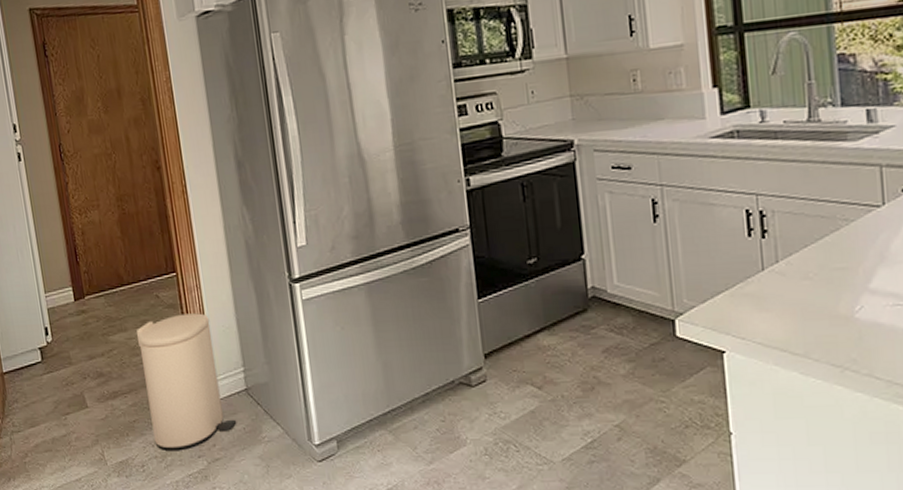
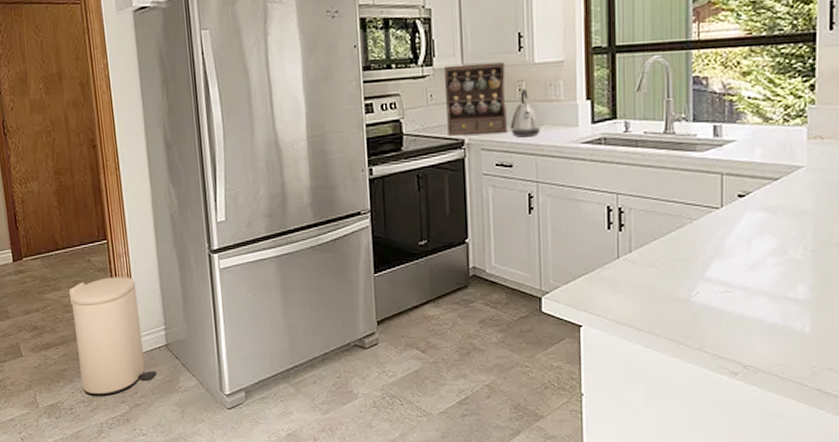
spice rack: none [544,49,623,138] -> present [443,62,507,137]
kettle: none [625,77,663,135] -> present [510,88,542,138]

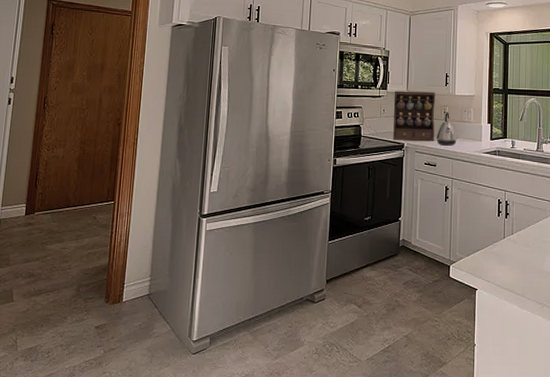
pedal bin: present [69,277,157,397] -> none [64,233,136,341]

